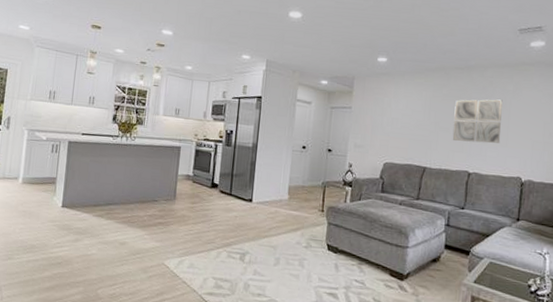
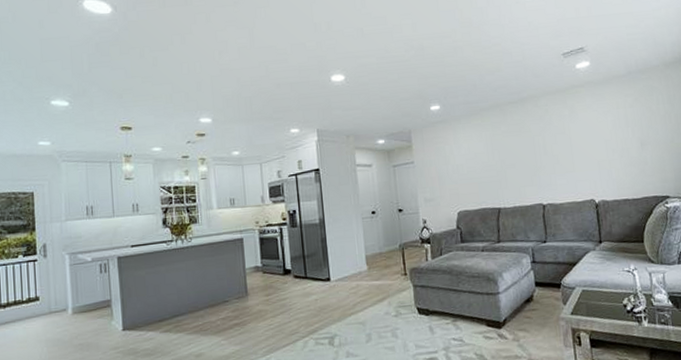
wall art: present [452,99,503,144] -> none [516,126,568,175]

